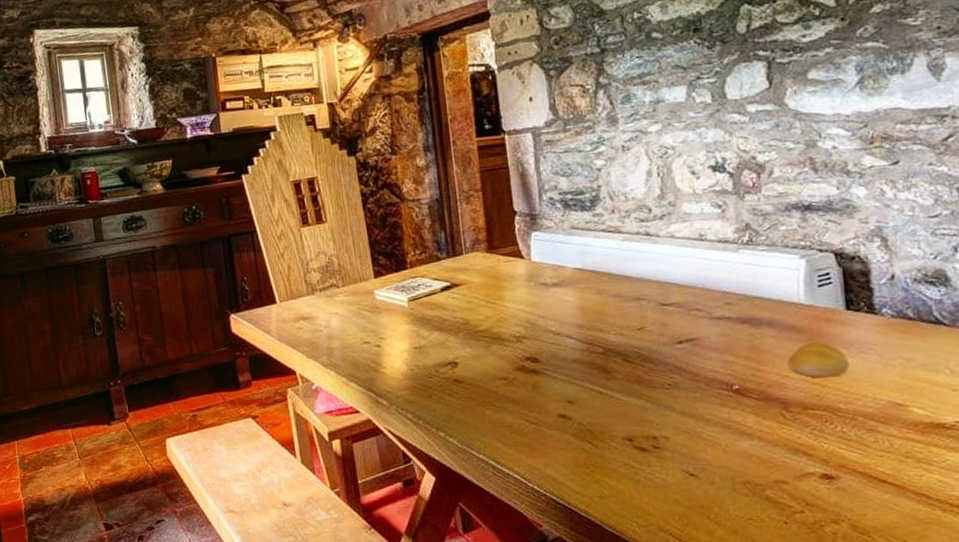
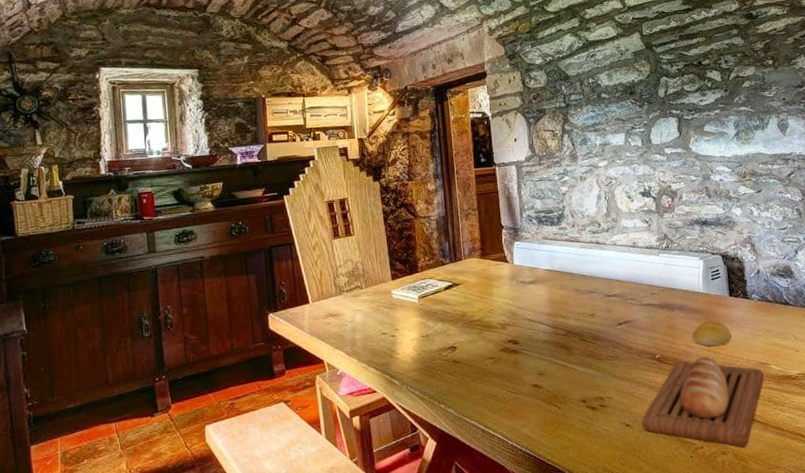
bread loaf: none [712,390,901,515] -> present [641,356,765,447]

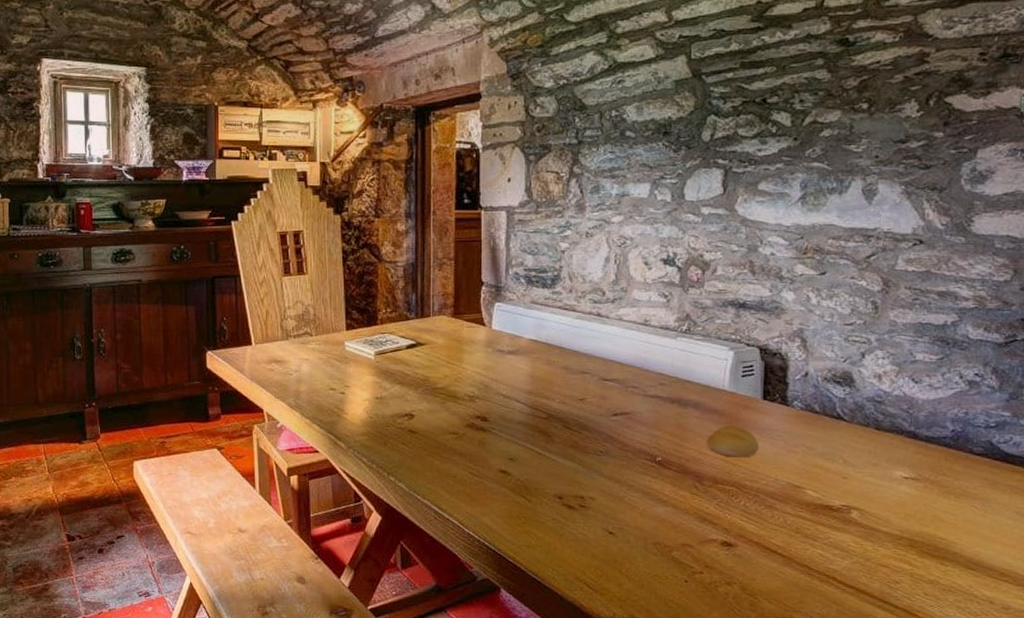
bread loaf: present [641,356,765,447] -> none [628,467,796,580]

